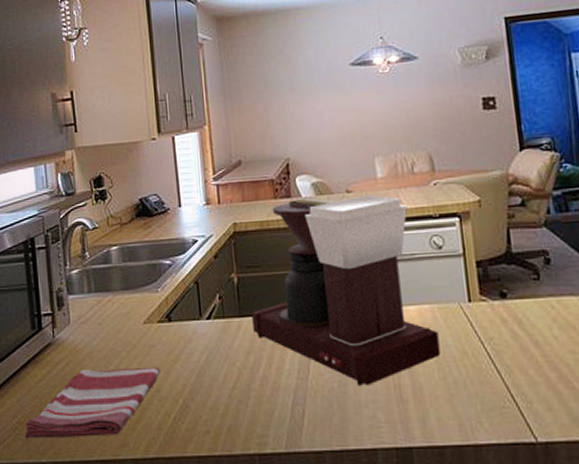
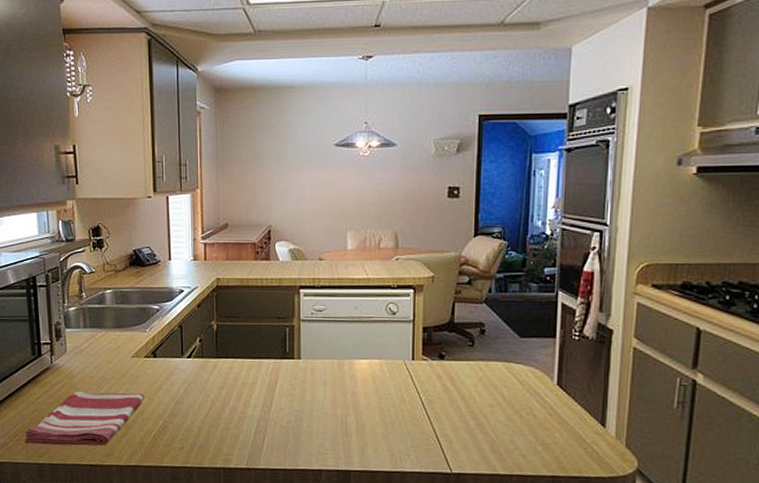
coffee maker: present [252,195,441,386] -> none [227,261,383,421]

